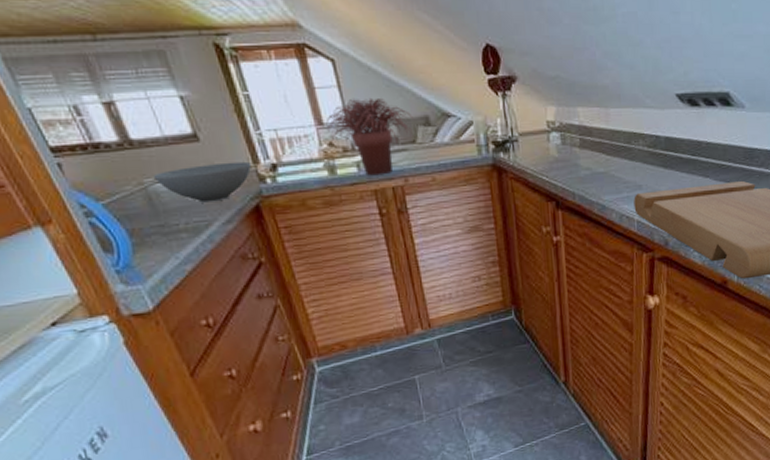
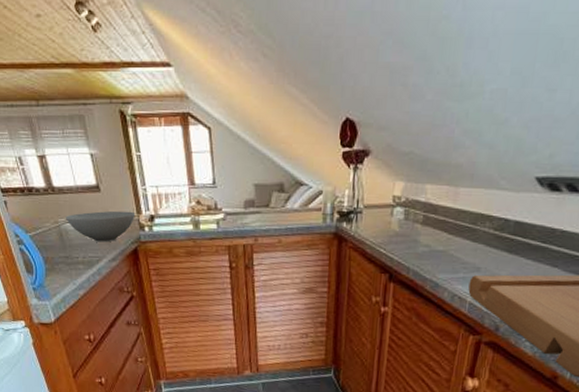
potted plant: present [325,97,413,176] -> none [196,163,270,234]

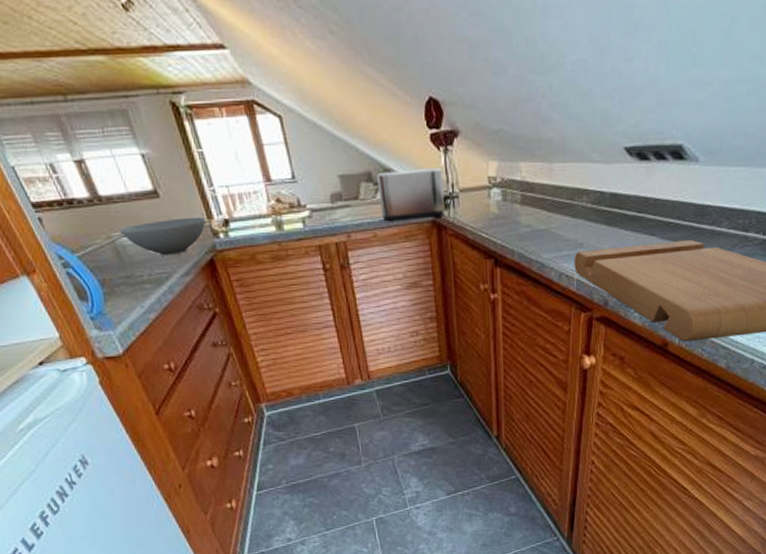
toaster: none [282,183,350,231] -> present [371,168,446,222]

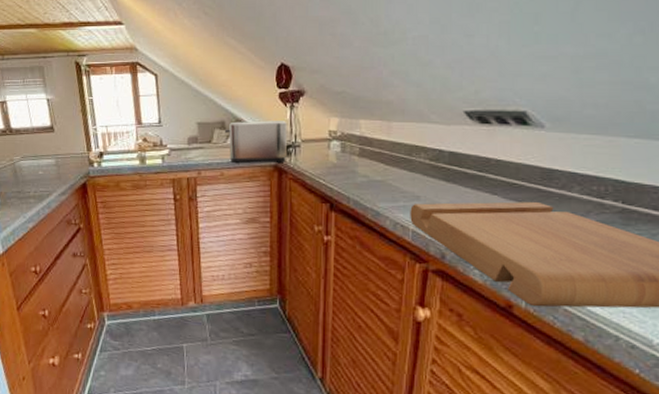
bowl: present [119,217,206,256] -> none [20,148,86,178]

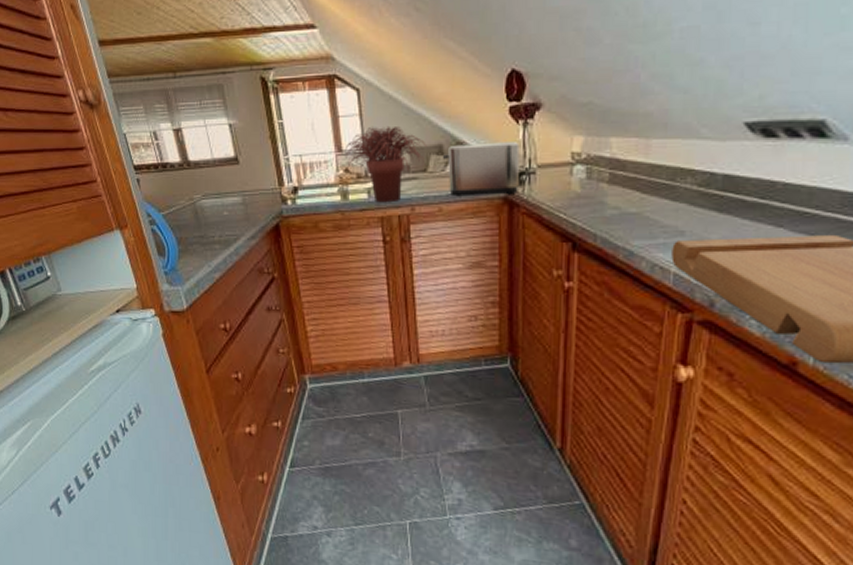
potted plant: none [143,104,212,168] -> present [344,125,427,203]

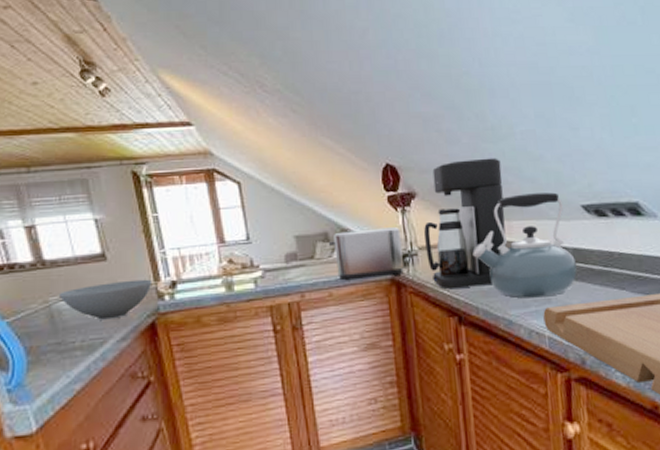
bowl: none [201,183,277,219] -> present [58,279,153,320]
potted plant: present [344,125,427,203] -> none [227,216,312,292]
coffee maker: none [545,62,648,213] -> present [424,158,506,290]
kettle: none [598,106,724,229] -> present [472,192,577,298]

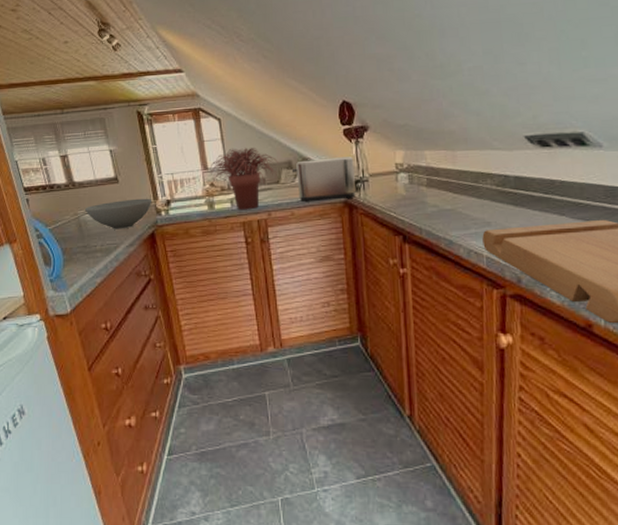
potted plant: none [227,216,312,292] -> present [210,147,278,211]
coffee maker: present [424,158,506,290] -> none [375,93,450,212]
kettle: present [472,192,577,298] -> none [418,124,517,221]

